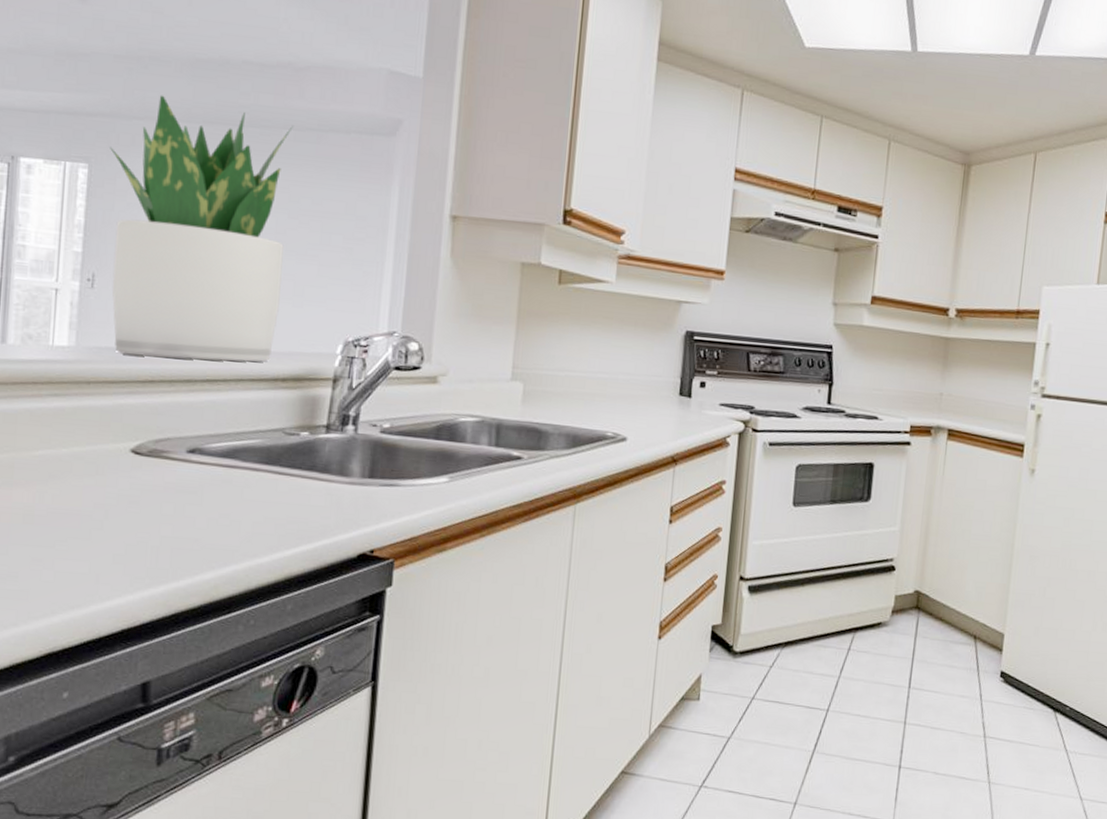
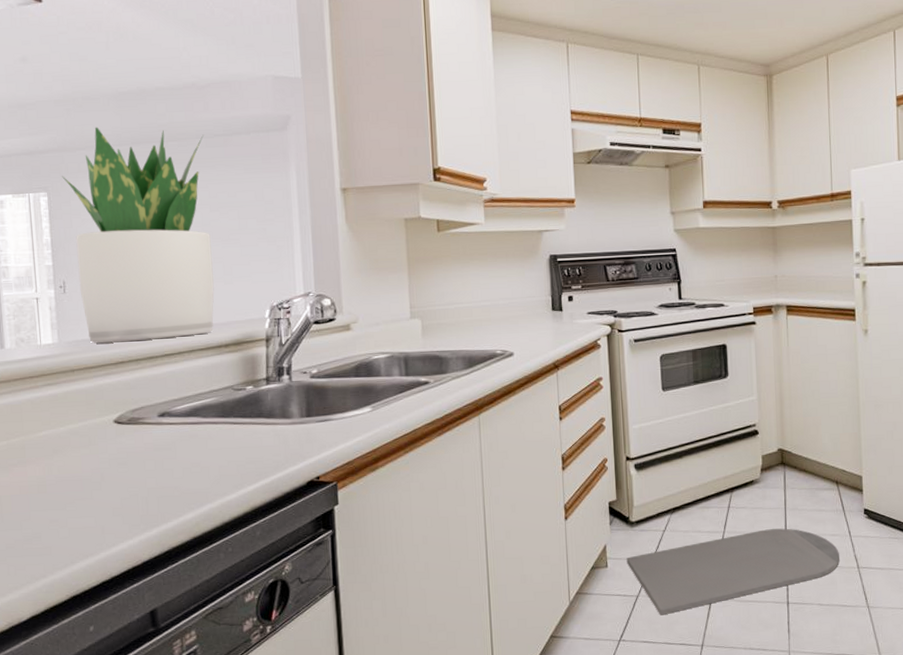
door mat: none [722,680,966,764] -> present [626,528,840,616]

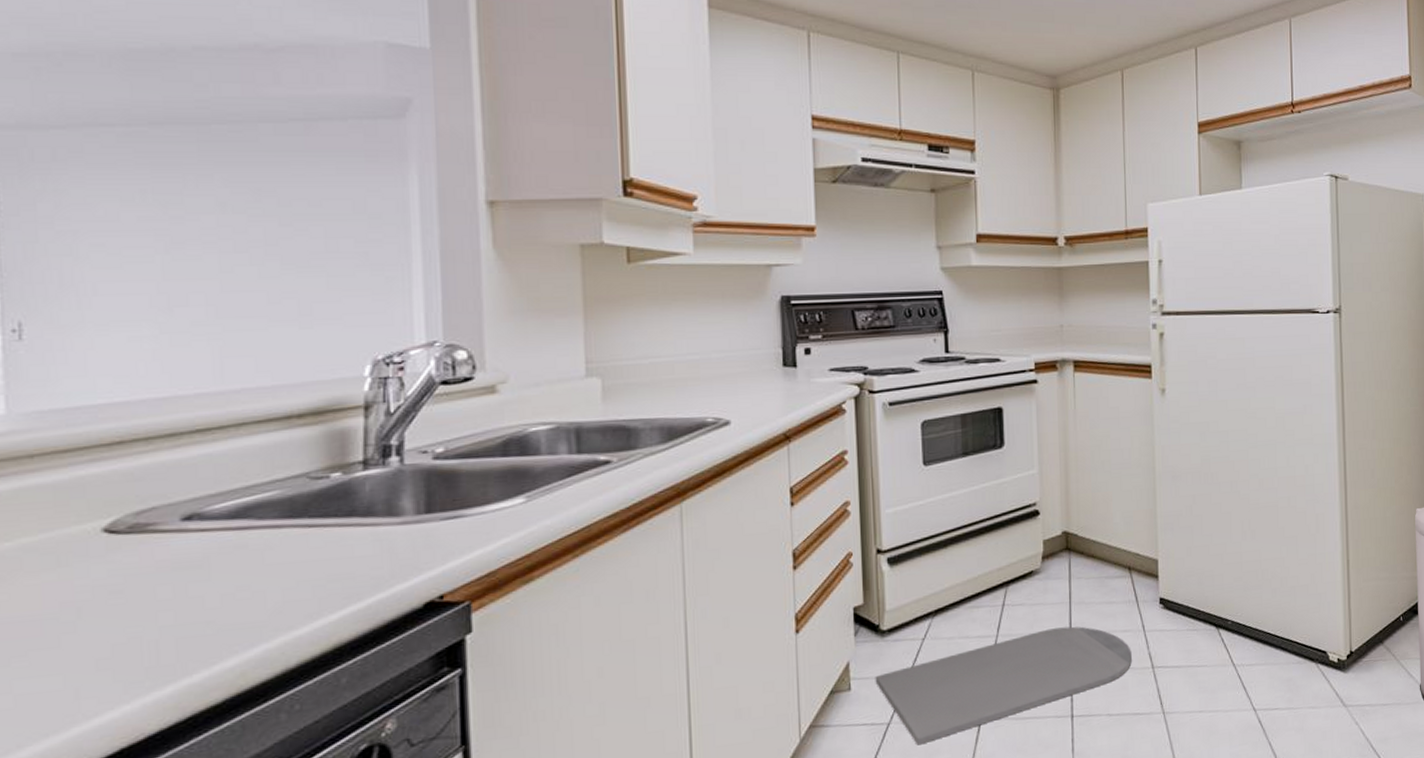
planter: present [62,127,214,344] -> none [22,96,282,415]

